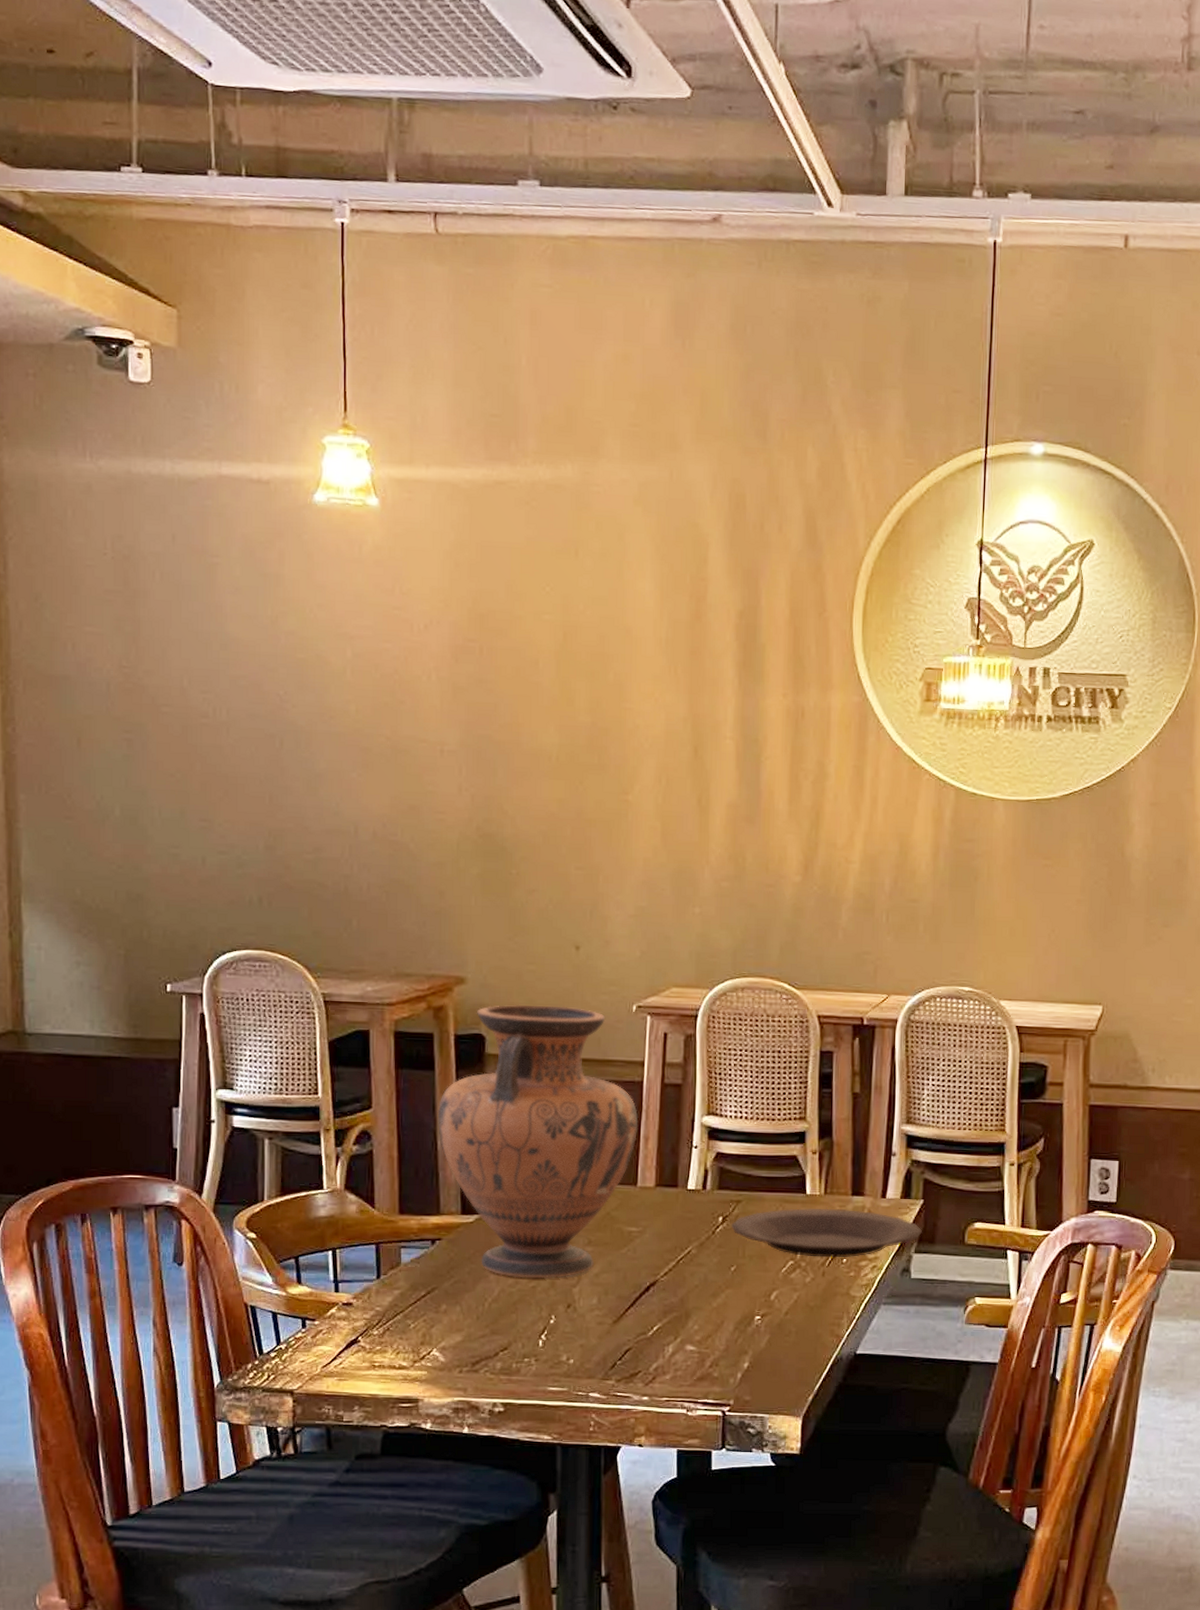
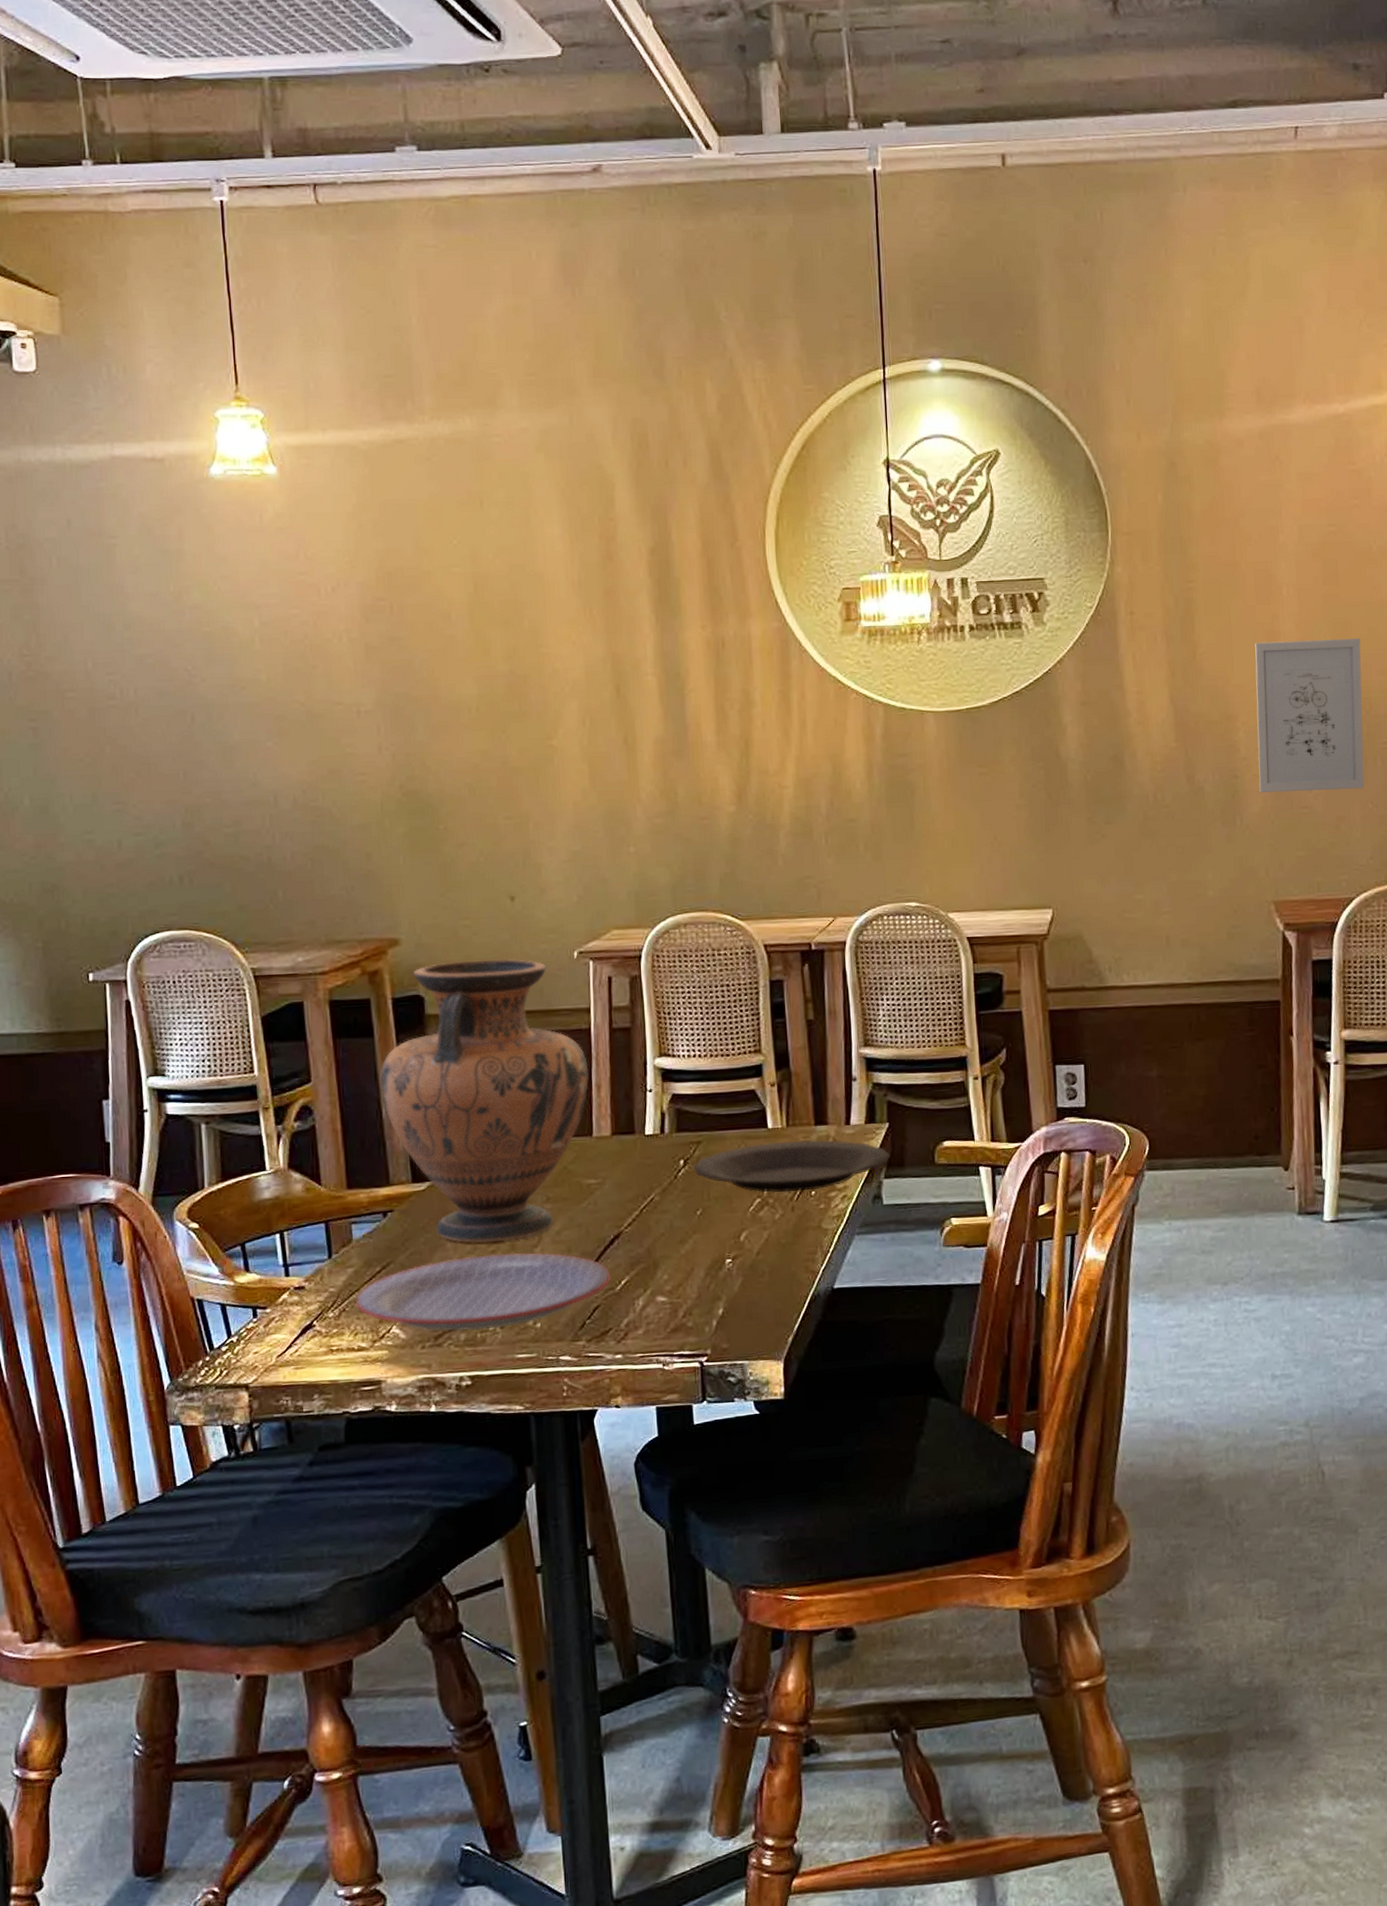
plate: none [400,1289,644,1361] -> present [356,1252,611,1332]

